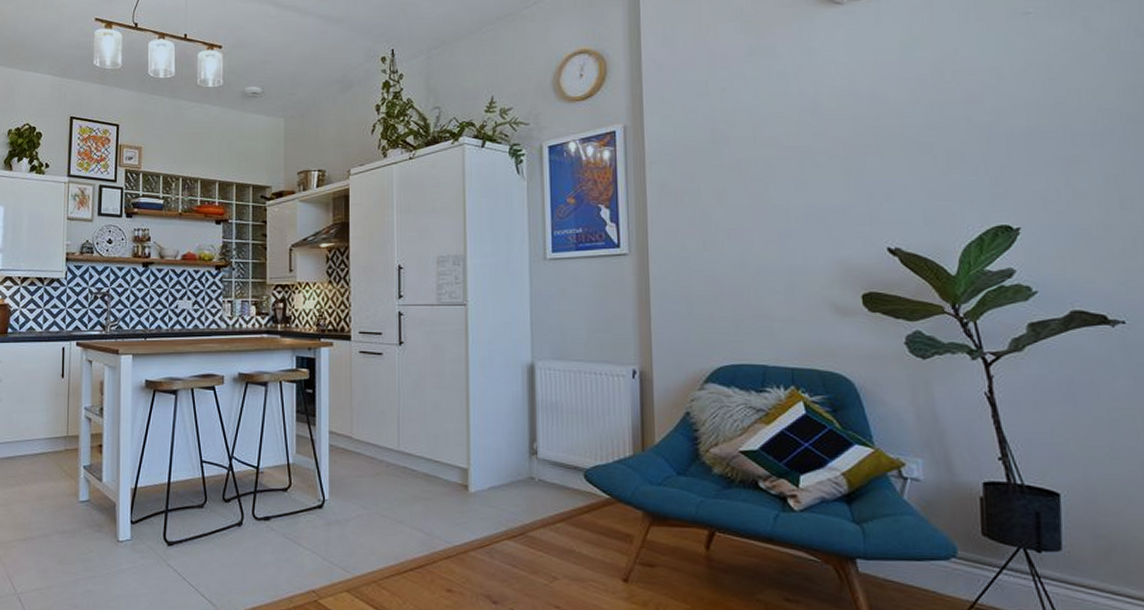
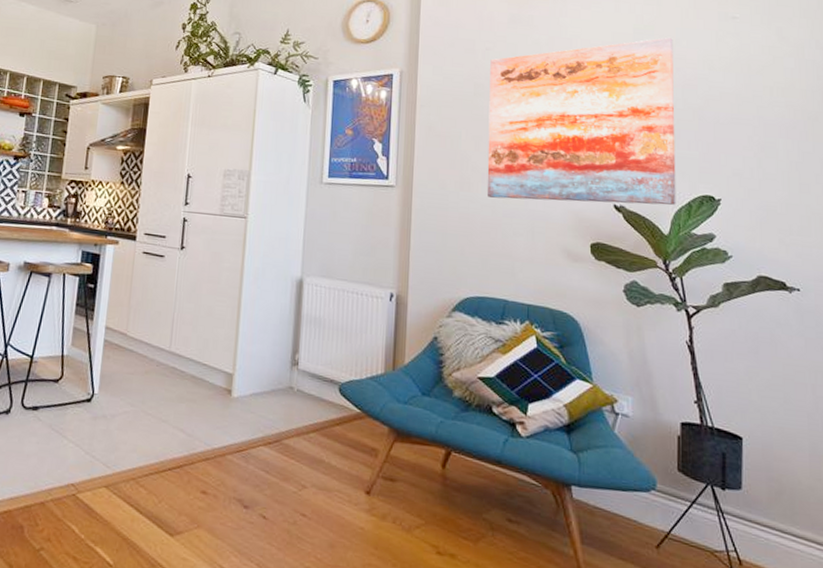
wall art: none [728,46,964,255] -> present [487,37,676,205]

